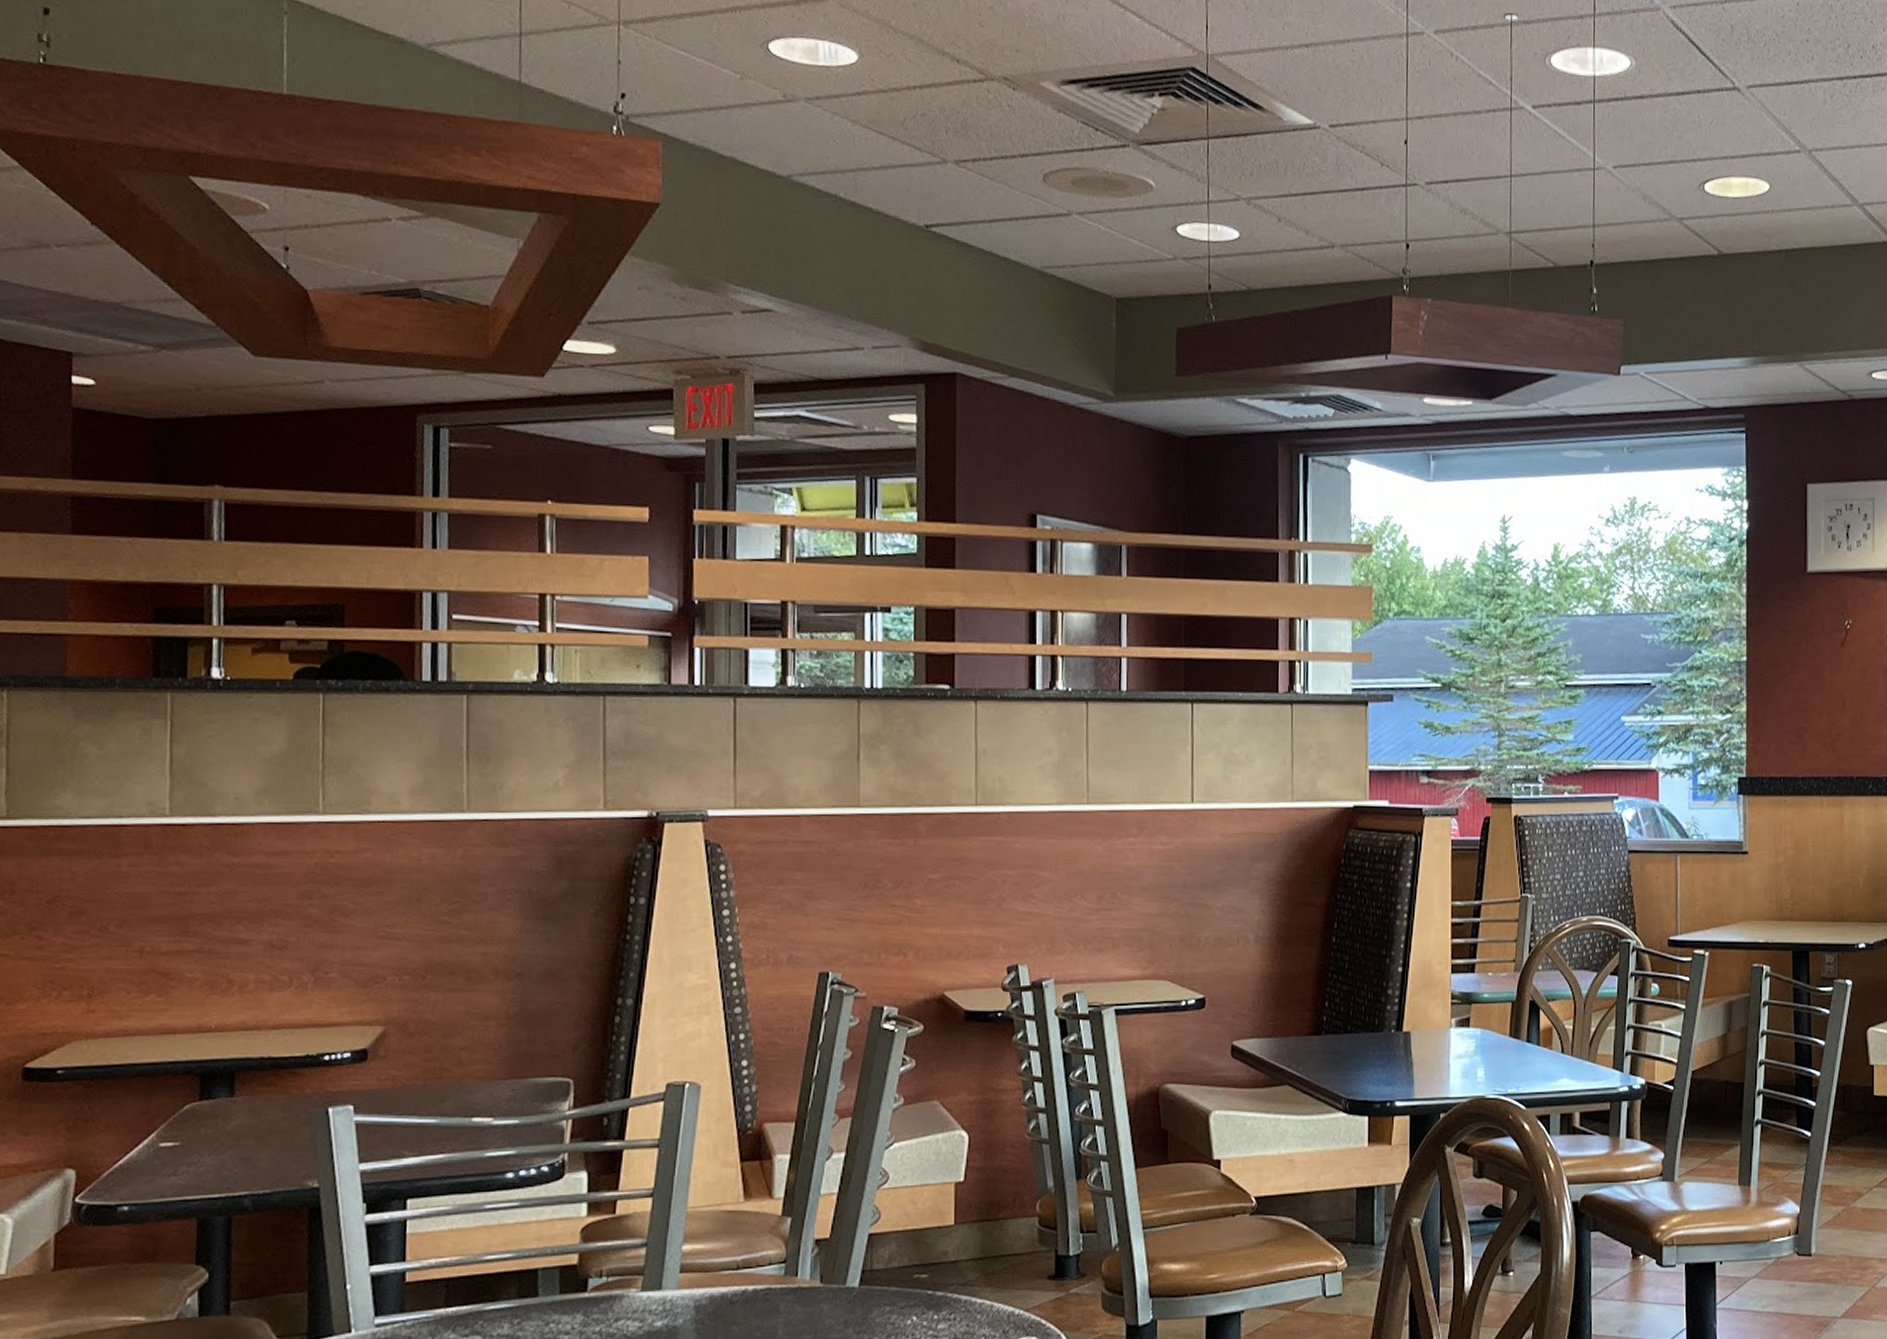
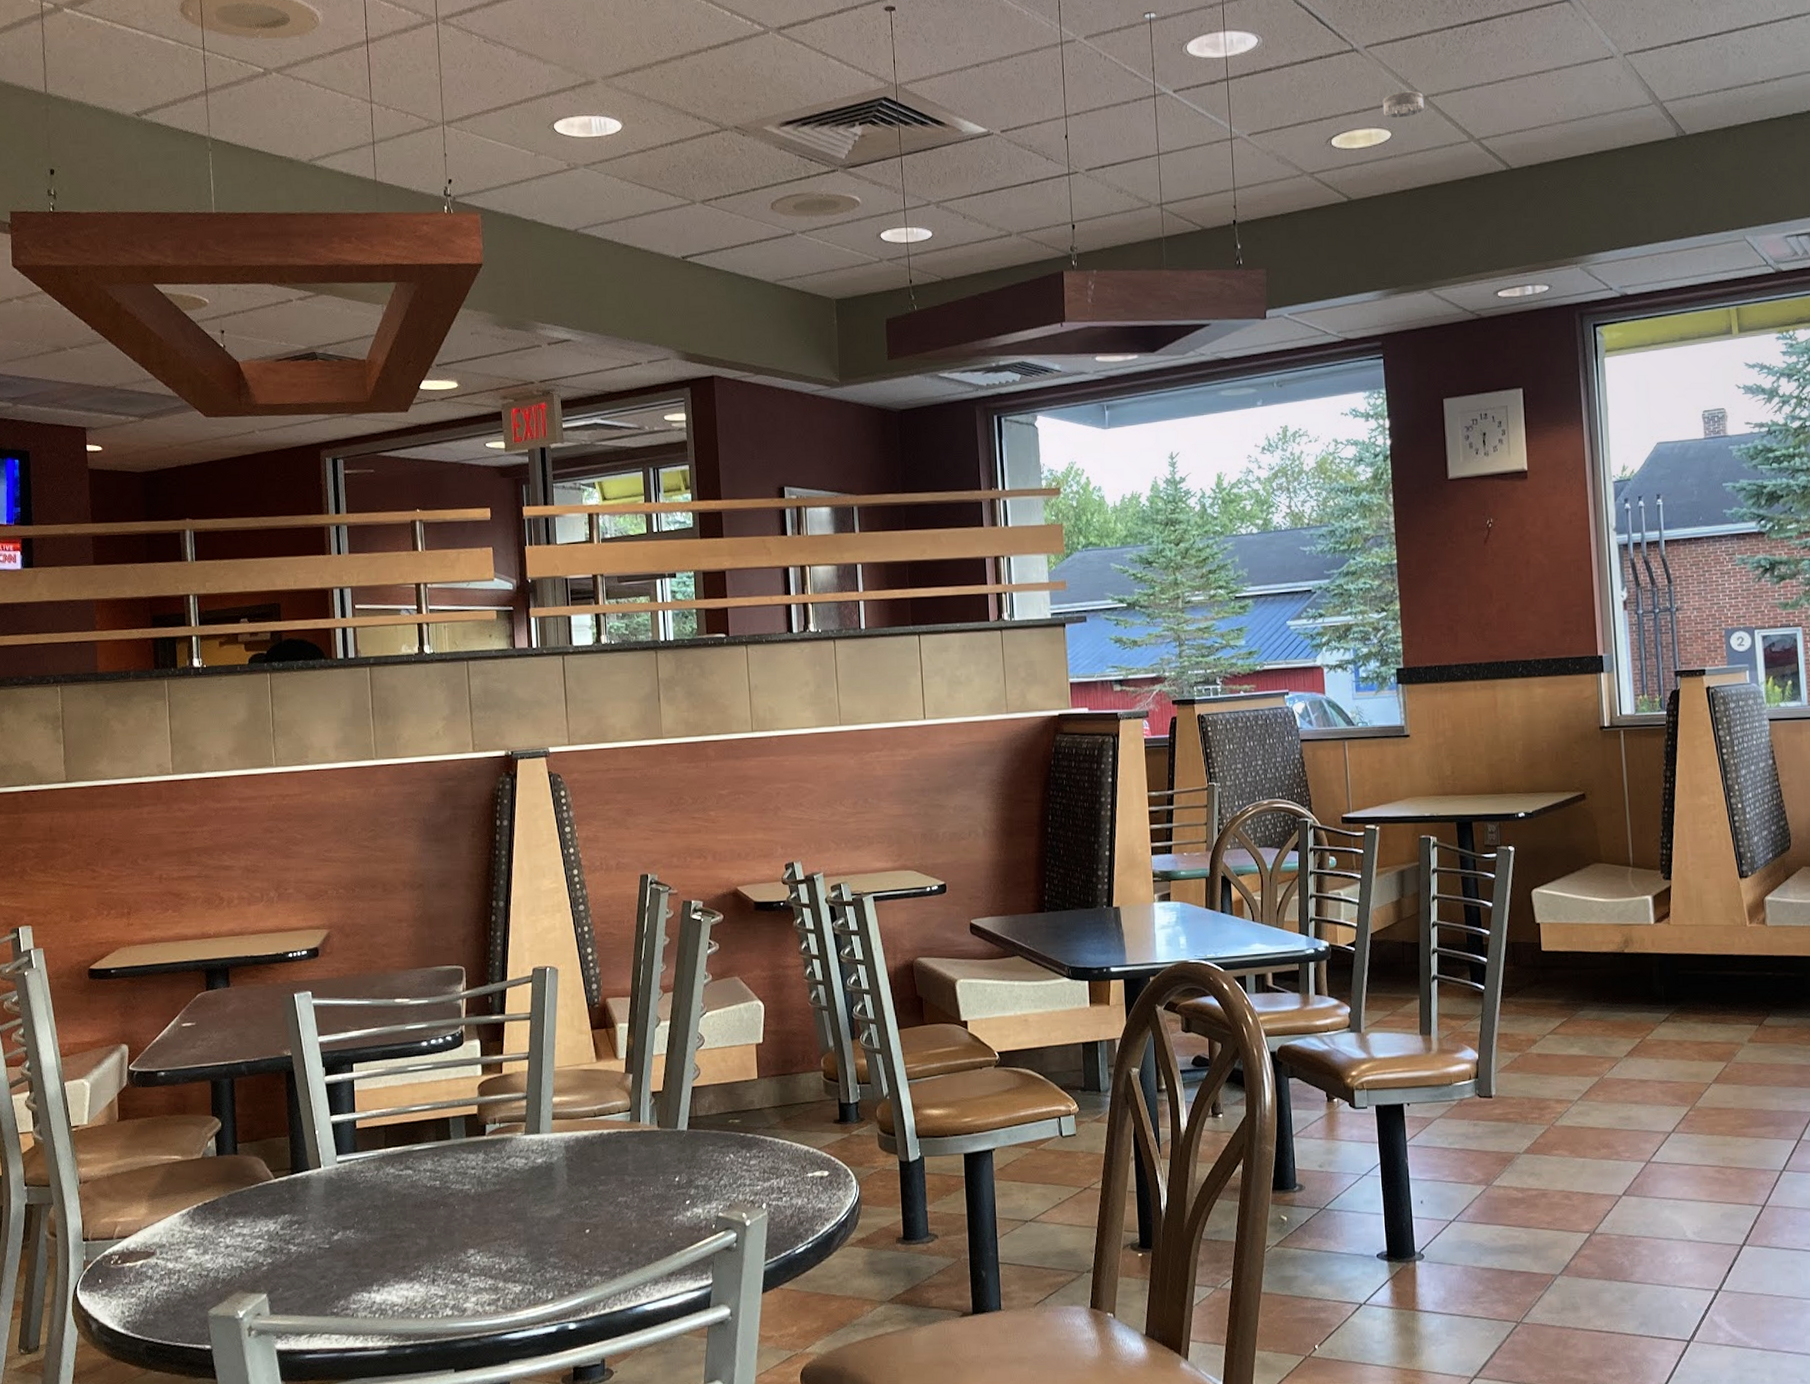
smoke detector: none [1762,141,1807,171] -> present [1382,91,1424,118]

